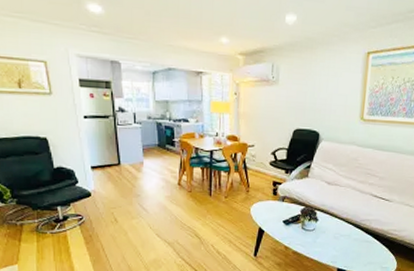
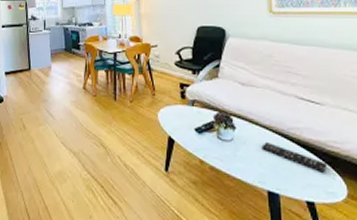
remote control: none [337,230,386,253] -> present [261,141,328,173]

